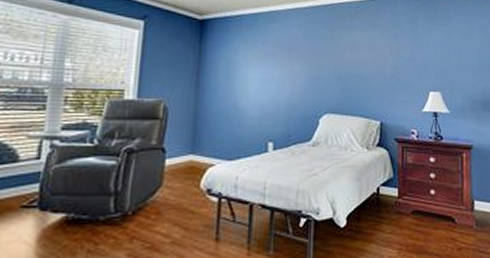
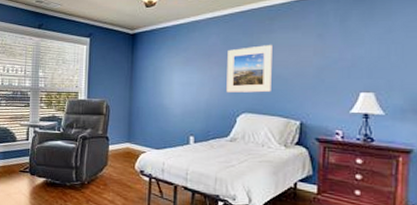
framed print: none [308,41,353,92] -> present [226,45,272,93]

